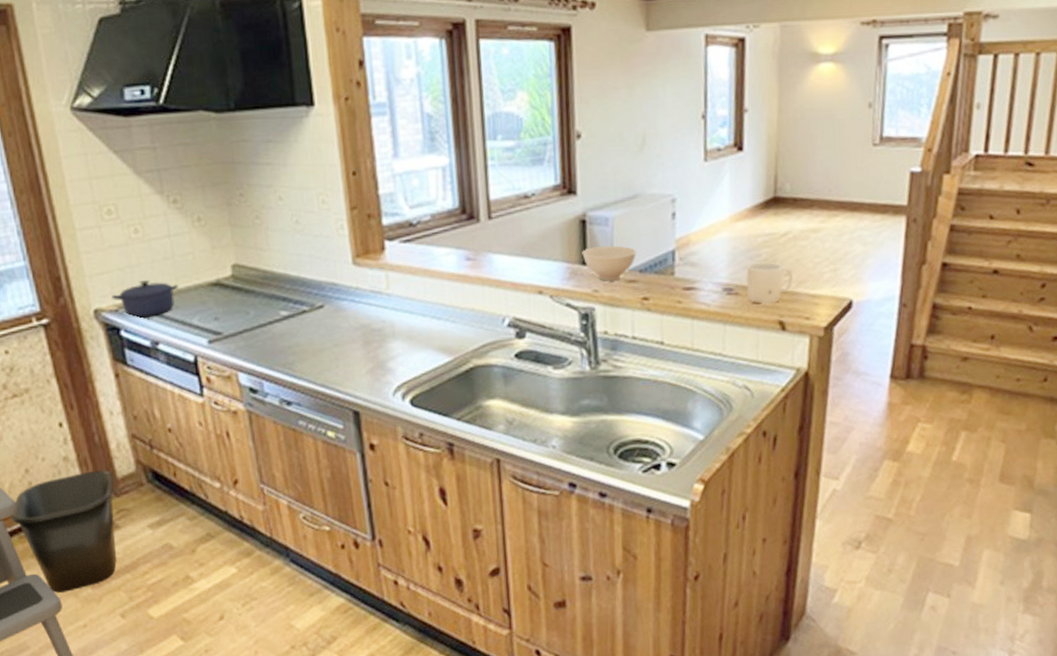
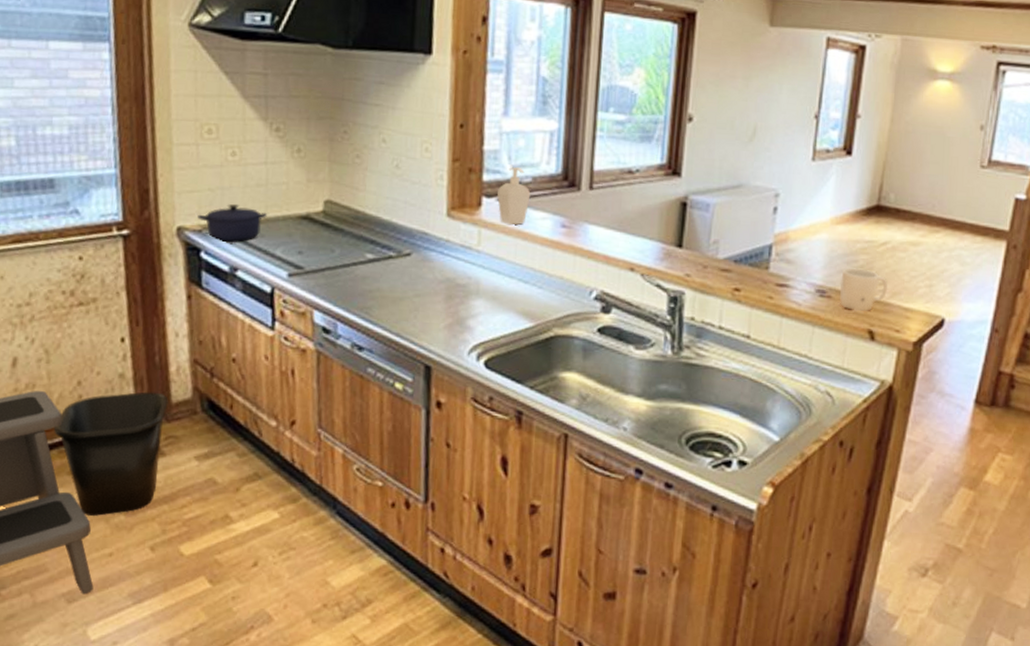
soap bottle: none [398,207,432,265] -> present [497,167,531,226]
bowl: present [582,245,637,281] -> none [679,231,735,267]

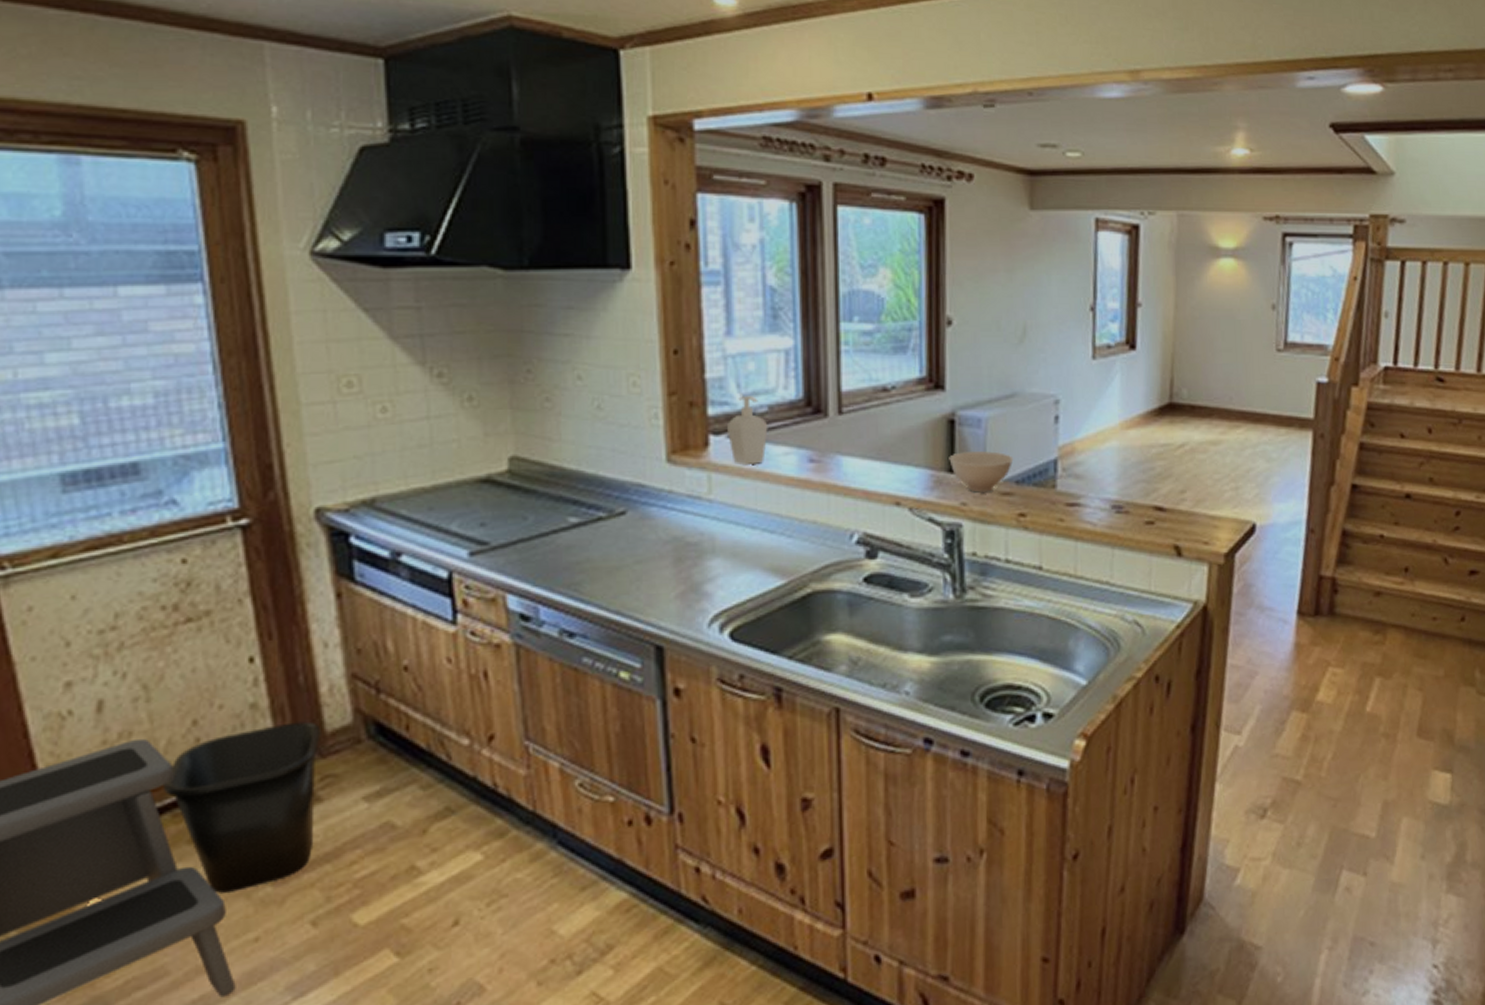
cooking pot: present [197,203,267,242] -> none [342,471,435,521]
bowl: none [679,231,735,267] -> present [949,451,1014,493]
mug: present [839,268,888,312] -> none [1137,476,1191,526]

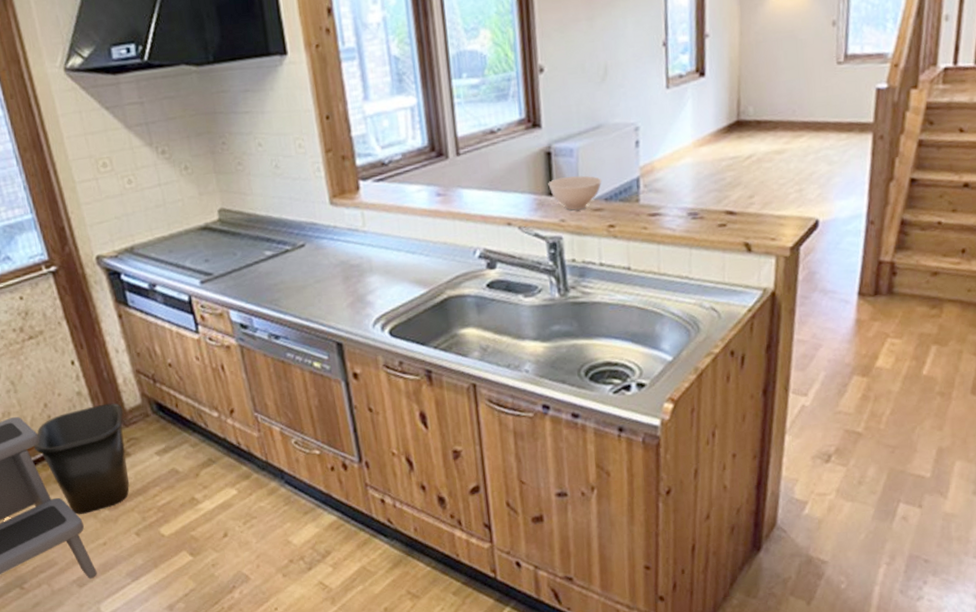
soap bottle: present [726,396,768,466] -> none [371,147,404,203]

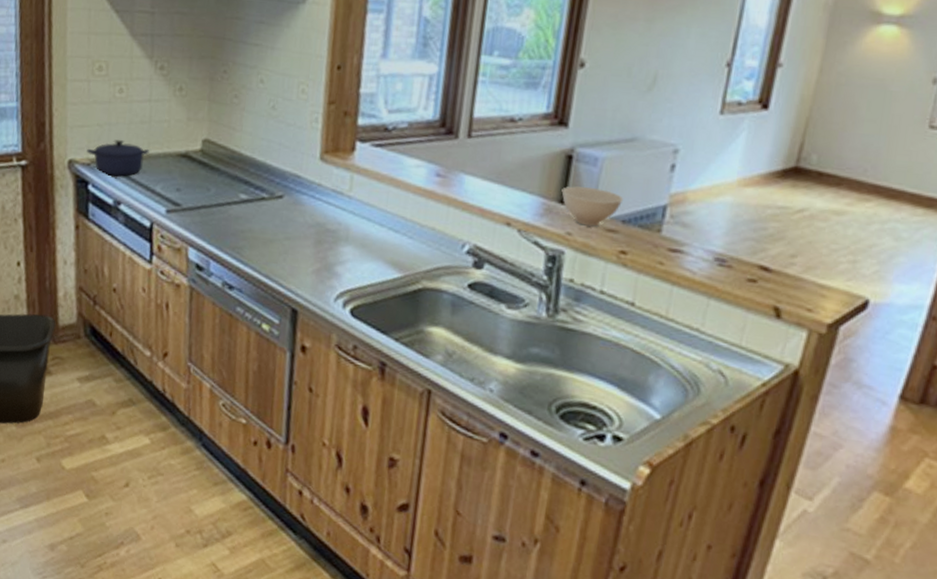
cooking pot: none [111,226,171,263] -> present [87,139,149,177]

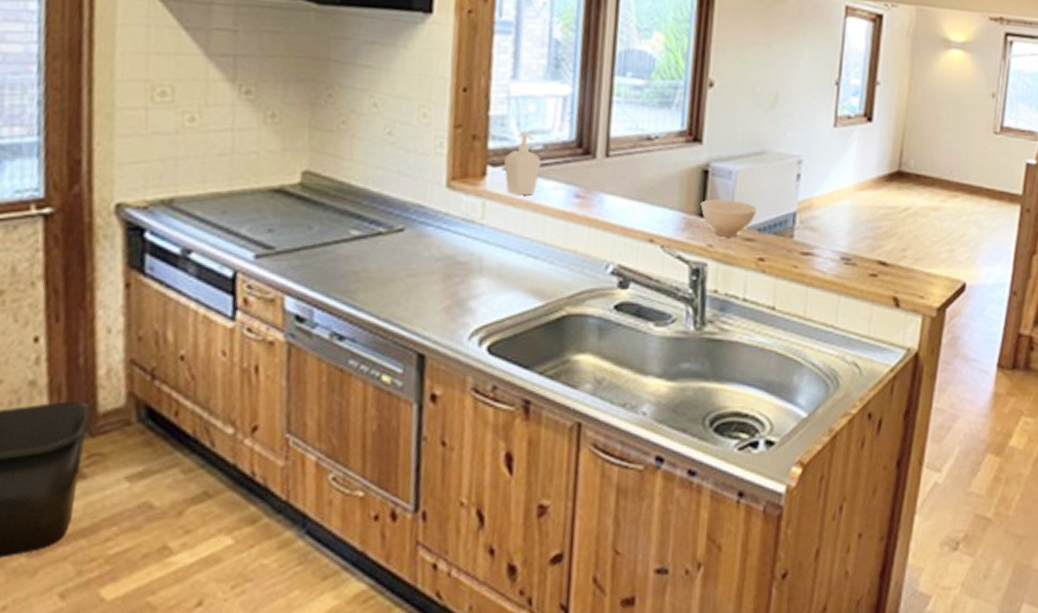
cooking pot: present [87,139,149,177] -> none [143,175,231,220]
soap bottle: none [371,111,406,172] -> present [503,134,542,196]

